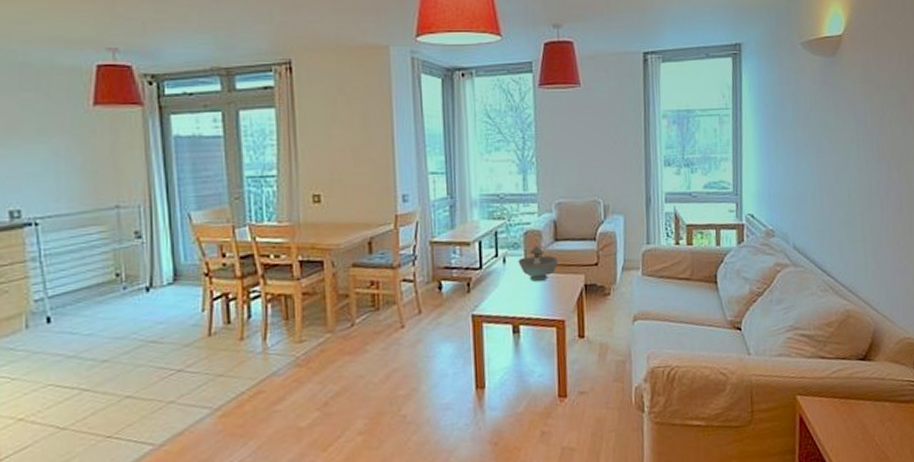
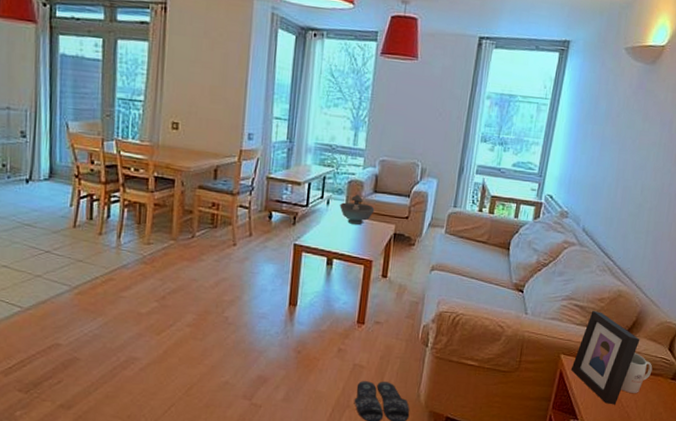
picture frame: none [811,337,881,446] -> present [571,310,640,405]
mug: none [871,379,902,429] -> present [621,352,653,393]

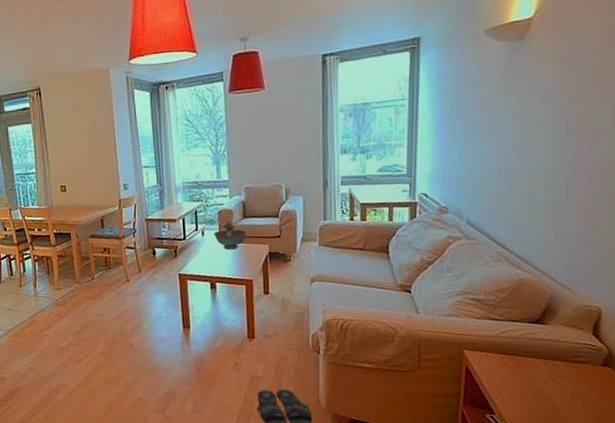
picture frame: present [571,310,640,405] -> none [477,302,555,397]
mug: present [621,352,653,393] -> none [541,341,576,383]

